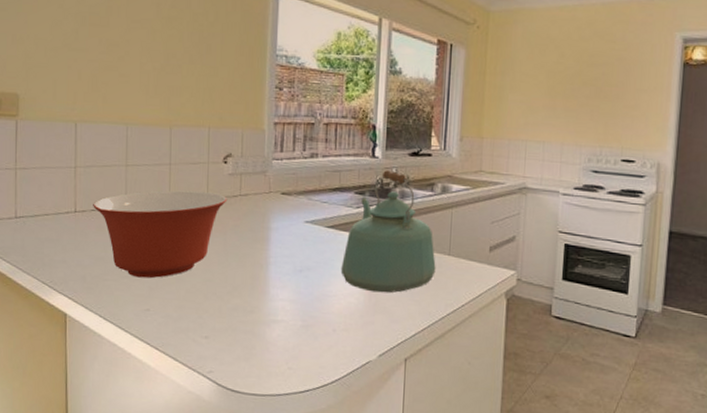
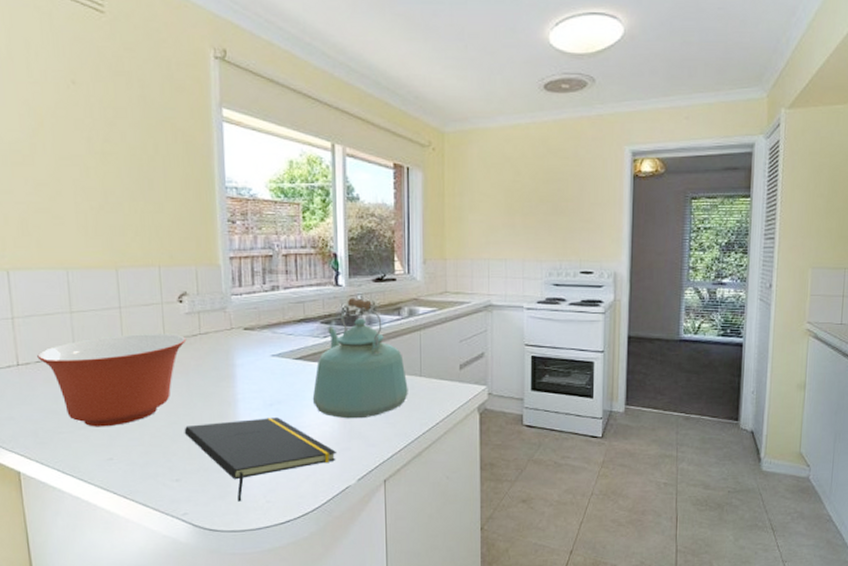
notepad: none [217,283,361,365] -> present [184,417,337,502]

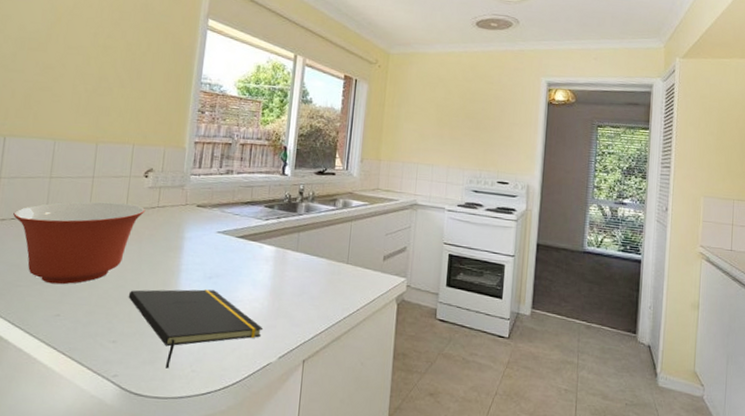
kettle: present [312,298,408,419] -> none [247,186,335,299]

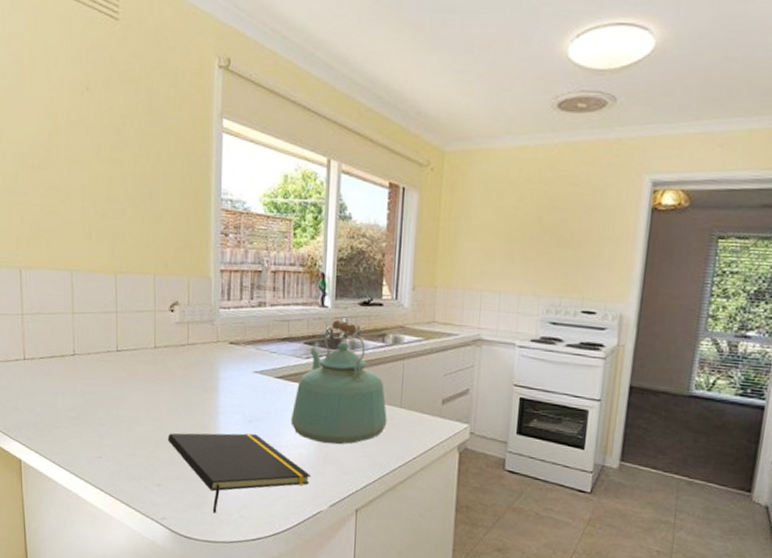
mixing bowl: present [13,201,146,285] -> none [41,338,175,427]
kettle: none [247,186,335,299] -> present [290,320,387,445]

